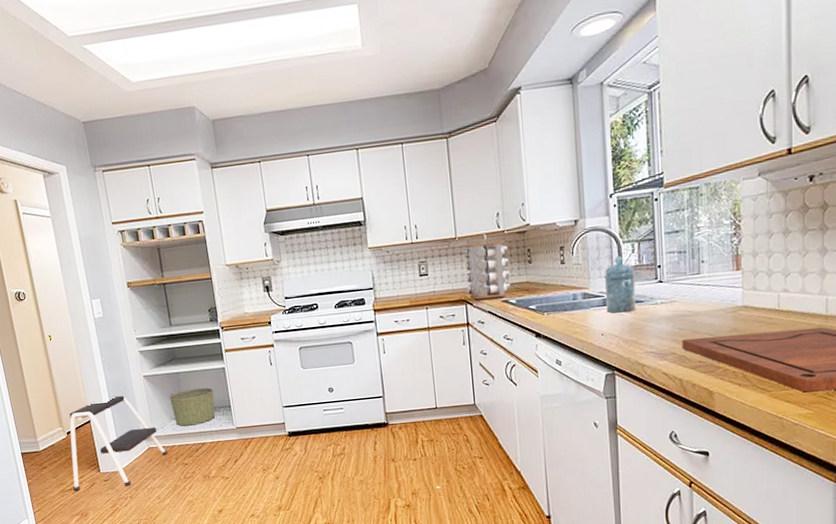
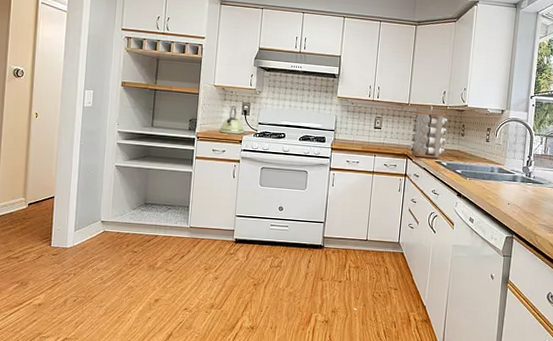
step stool: present [69,395,168,492] -> none [20,178,121,263]
basket: present [169,388,216,427] -> none [134,185,177,218]
kettle: none [243,283,272,318] -> present [219,106,245,135]
canister: present [604,256,636,313] -> none [514,145,541,190]

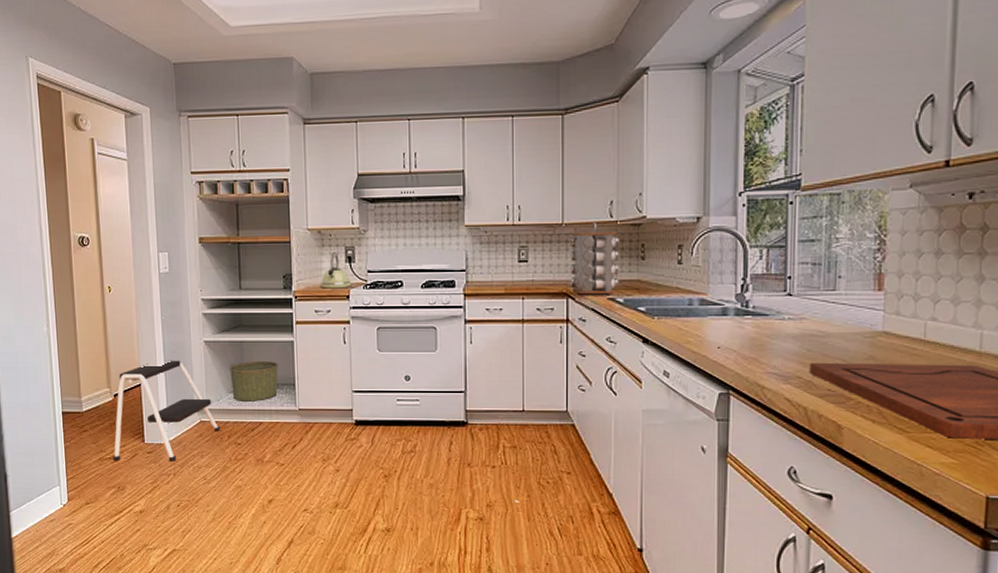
step stool: none [20,178,121,263] -> present [113,360,221,461]
basket: none [134,185,177,218] -> present [230,361,278,402]

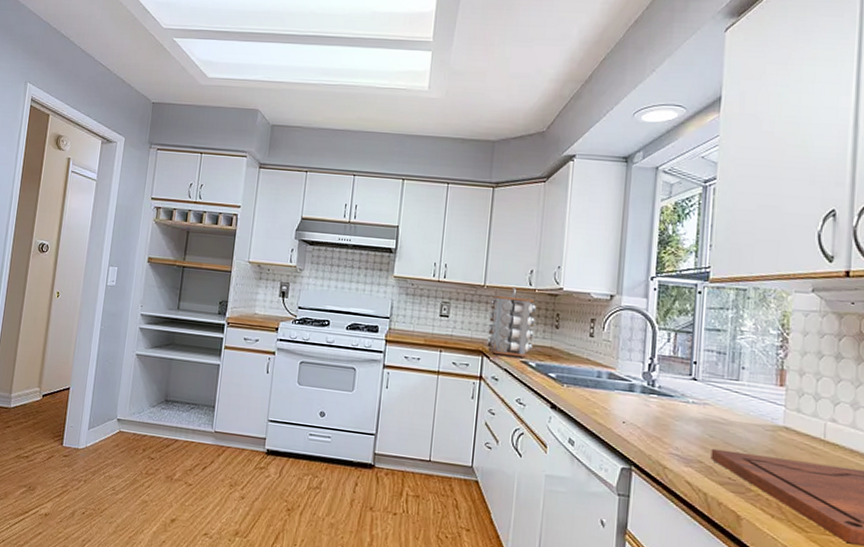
step stool: present [113,360,221,461] -> none [30,367,138,468]
basket: present [230,361,278,402] -> none [154,379,202,419]
kettle: present [320,252,352,289] -> none [253,286,282,321]

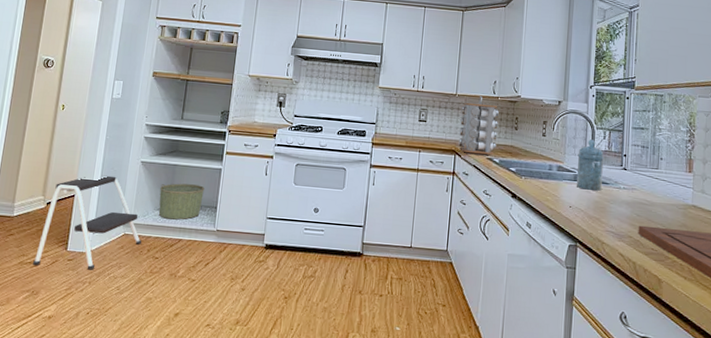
step stool: none [30,367,138,468] -> present [33,175,142,270]
basket: none [154,379,202,419] -> present [158,183,205,220]
canister: none [631,342,669,405] -> present [576,139,605,191]

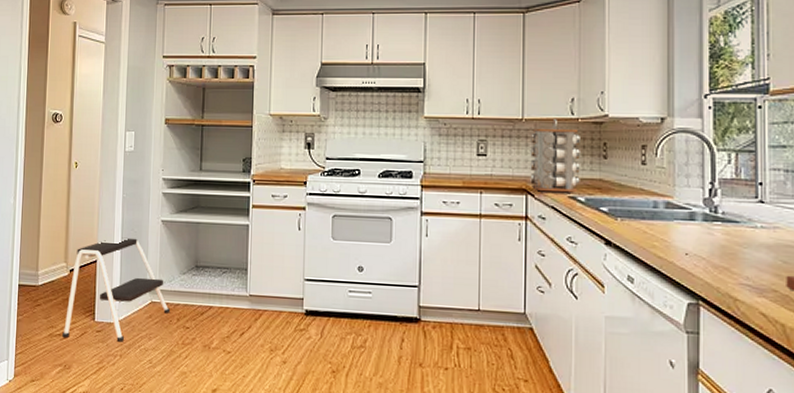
basket: present [158,183,205,220] -> none [184,243,232,285]
canister: present [576,139,605,191] -> none [692,165,731,232]

